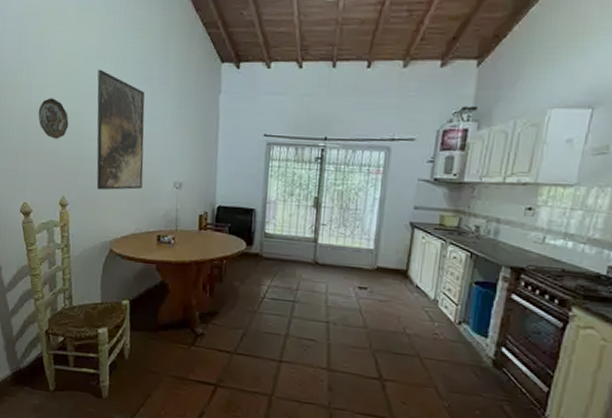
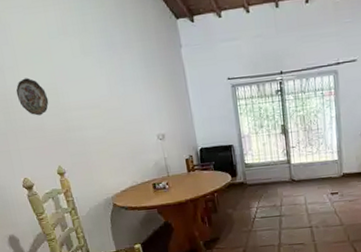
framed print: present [96,69,145,190] -> none [64,43,130,155]

